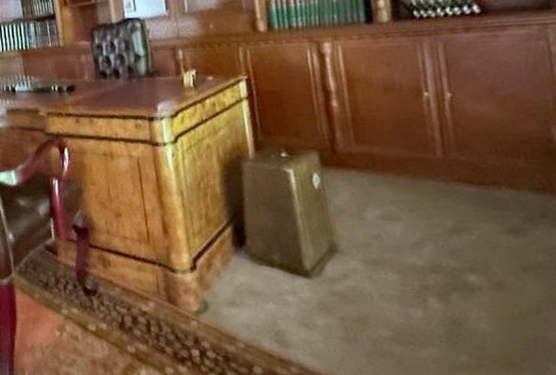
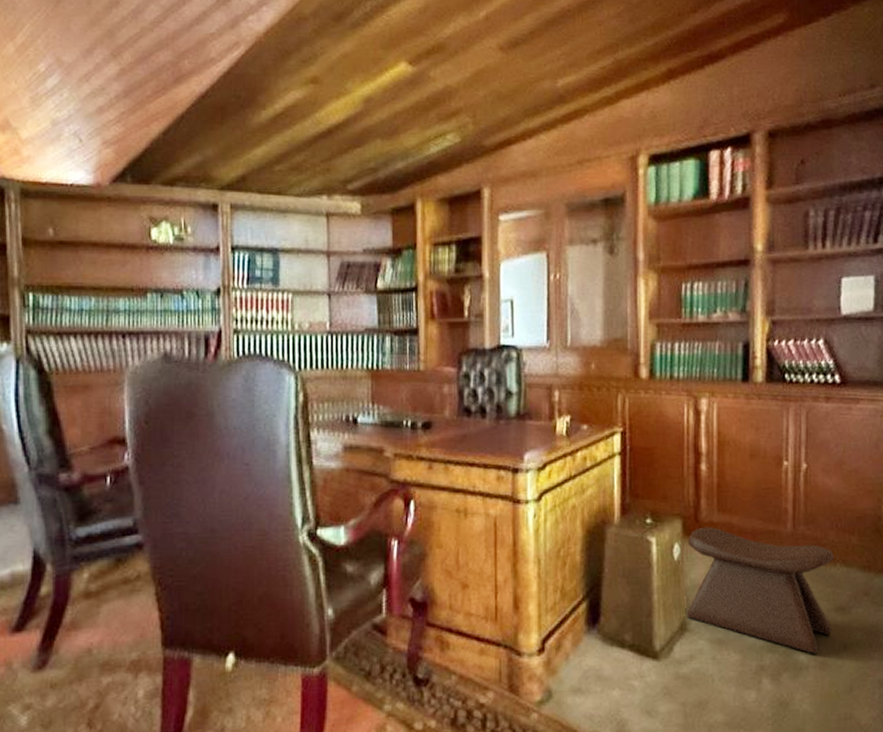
stool: none [327,157,506,275] -> present [686,527,834,654]

